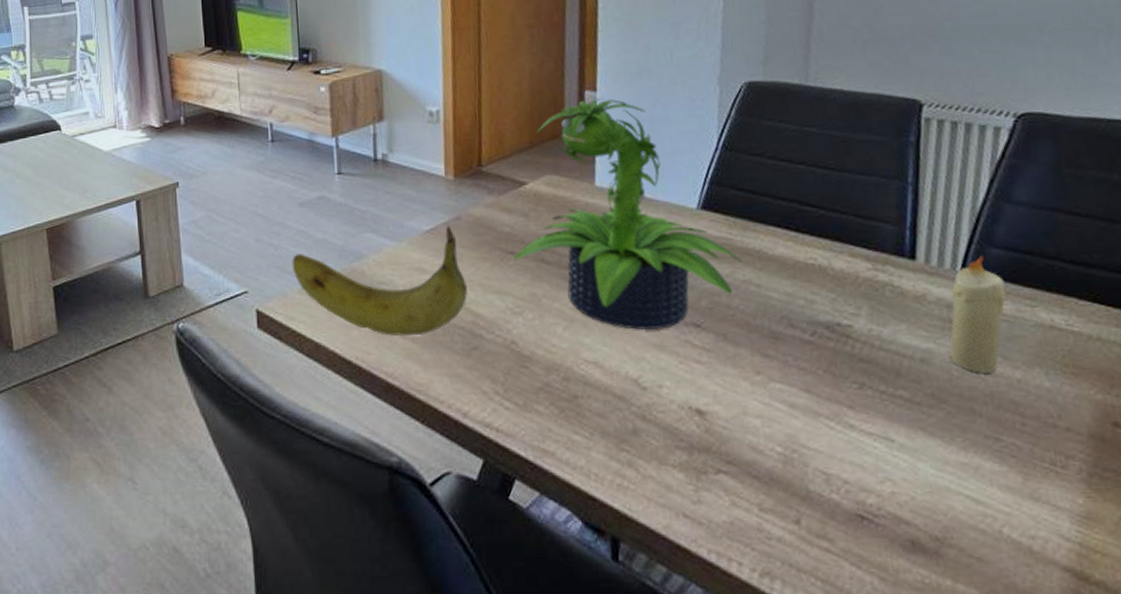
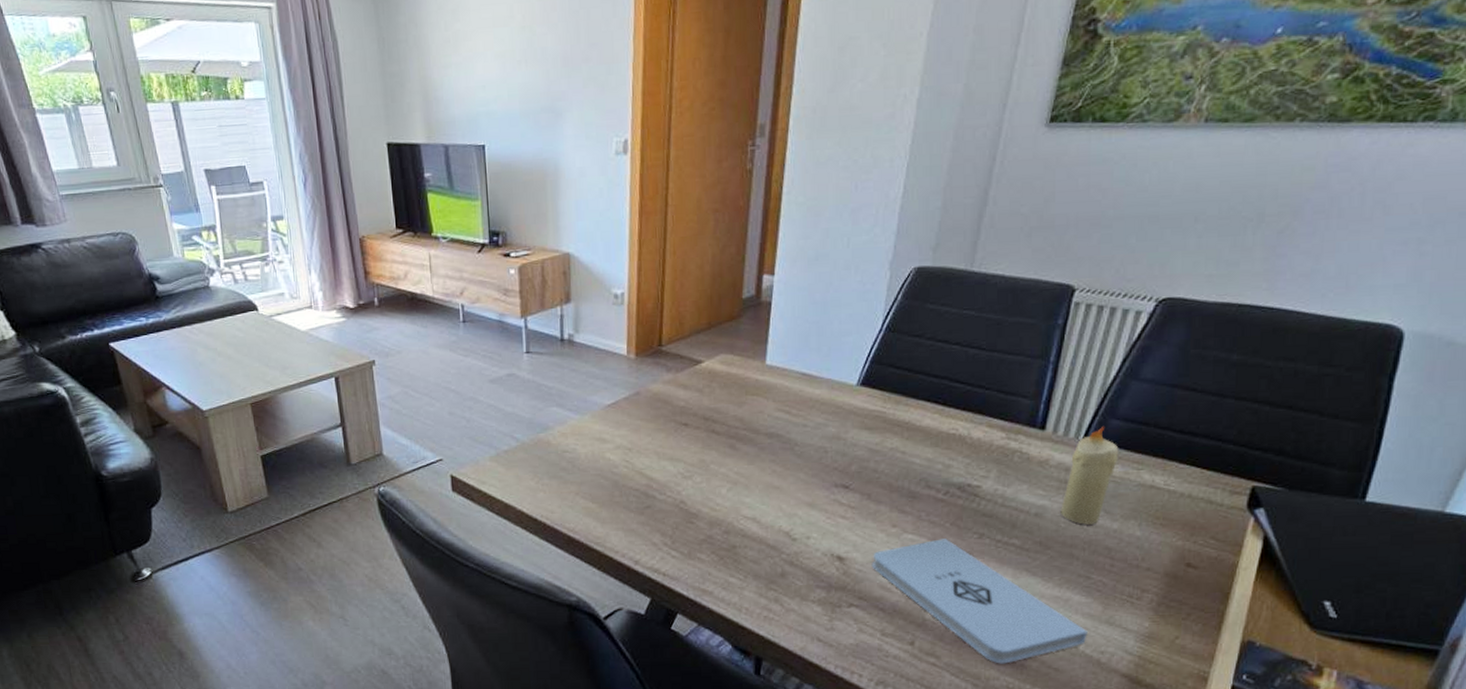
banana: present [292,225,468,337] -> none [483,400,643,498]
potted plant: present [513,98,742,331] -> none [686,282,892,492]
notepad: none [737,389,1010,551] -> present [871,539,1087,664]

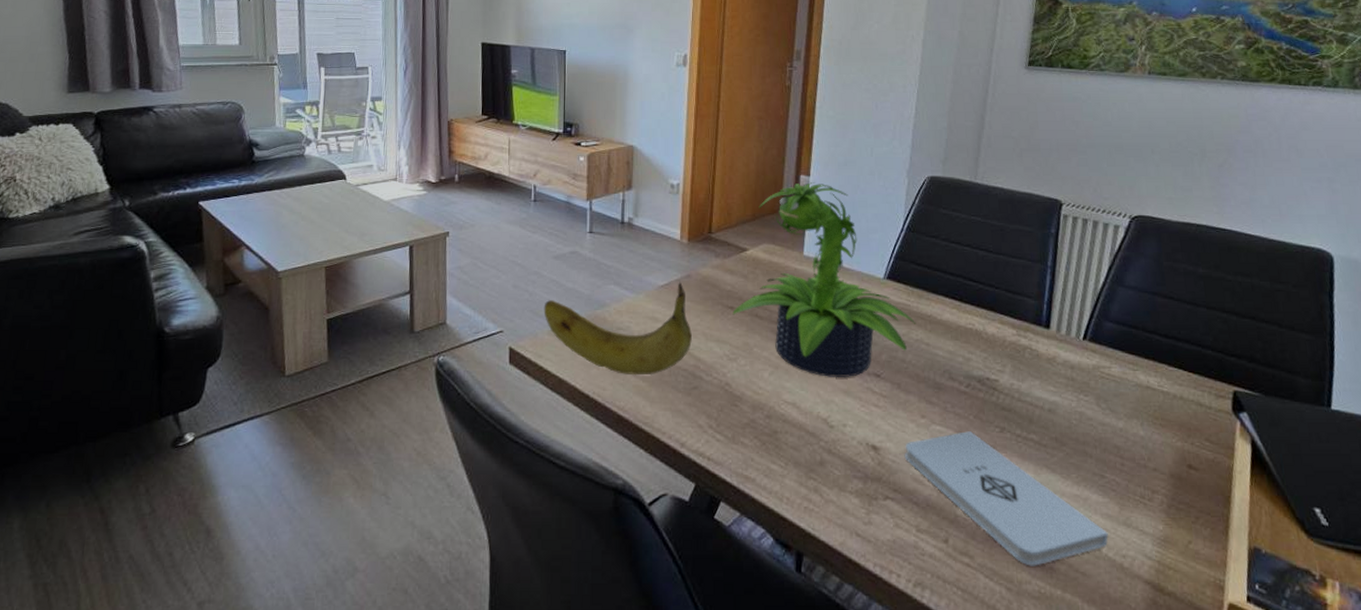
banana: none [483,400,643,498] -> present [543,282,692,376]
potted plant: none [686,282,892,492] -> present [732,182,916,378]
candle: present [1061,427,1119,525] -> none [1071,328,1116,422]

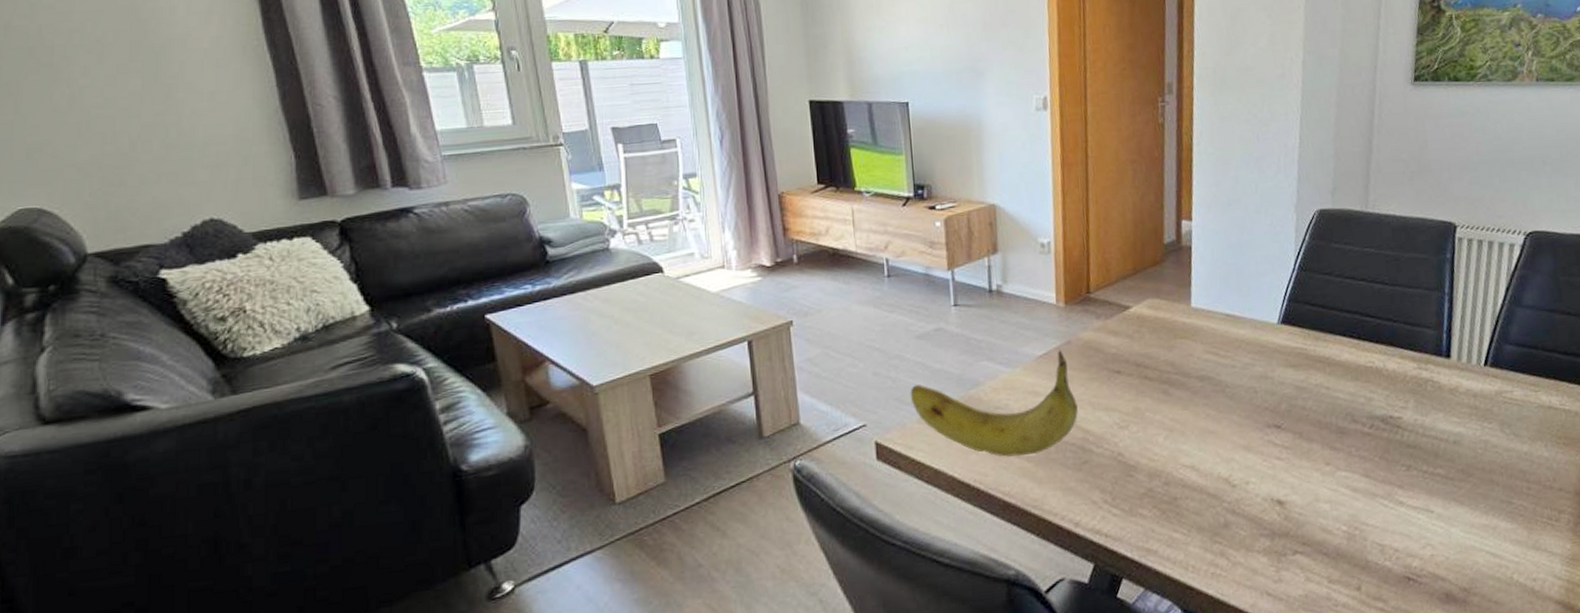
potted plant: present [732,182,916,378] -> none [1119,227,1315,435]
notepad: present [904,431,1108,566] -> none [1310,473,1519,602]

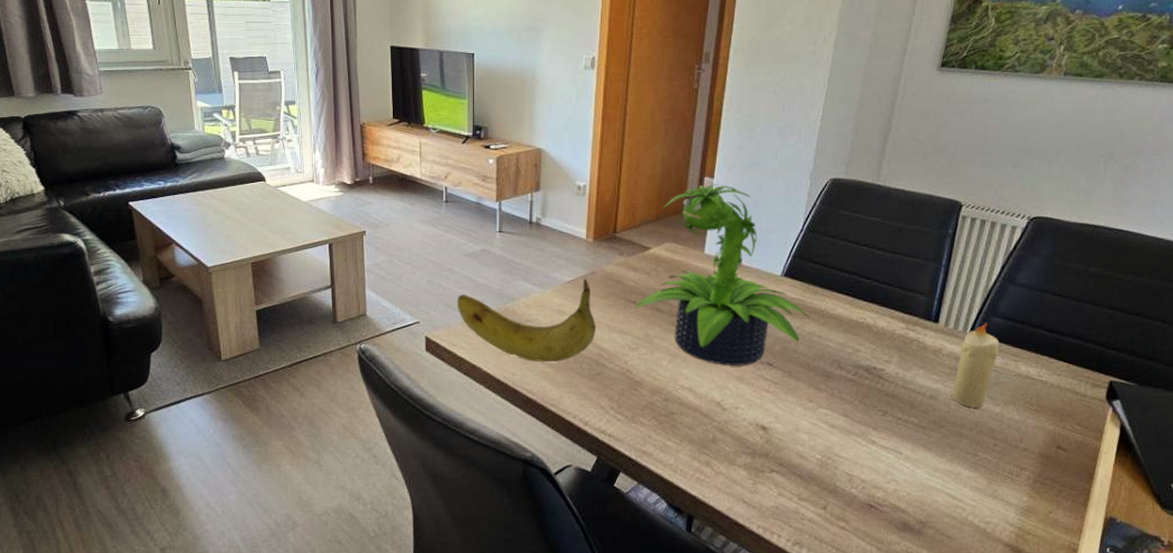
potted plant: none [1119,227,1315,435] -> present [635,184,810,367]
candle: none [1475,352,1517,450] -> present [952,323,1000,408]

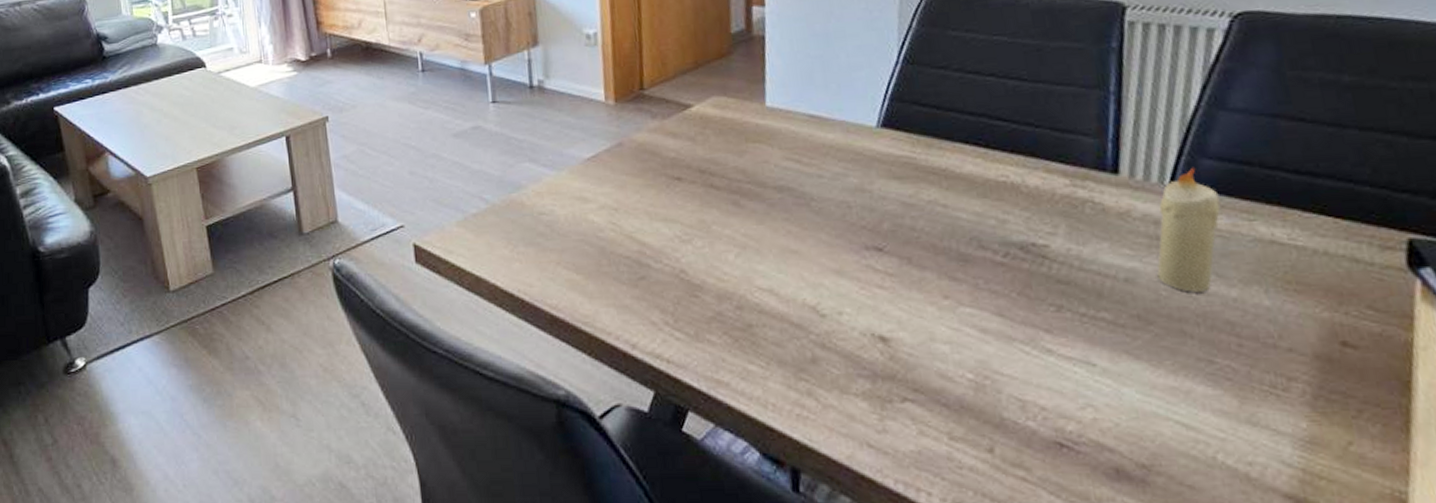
banana: present [457,278,596,363] -> none [448,152,633,268]
potted plant: present [635,184,810,367] -> none [680,14,927,256]

